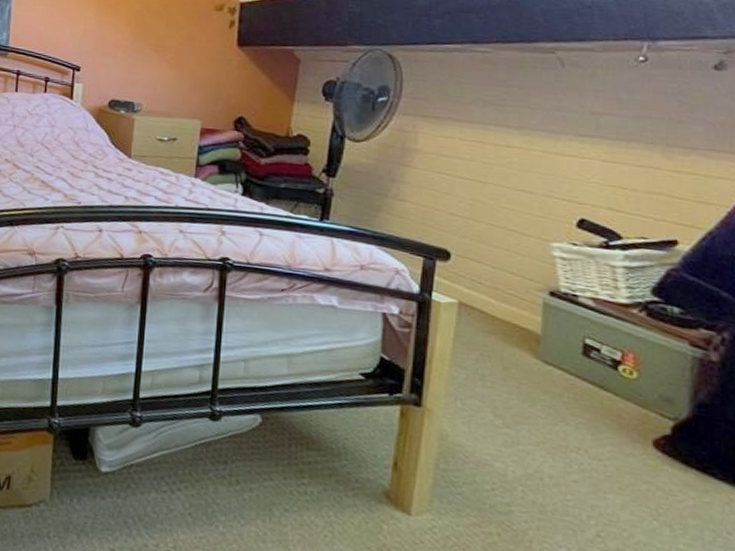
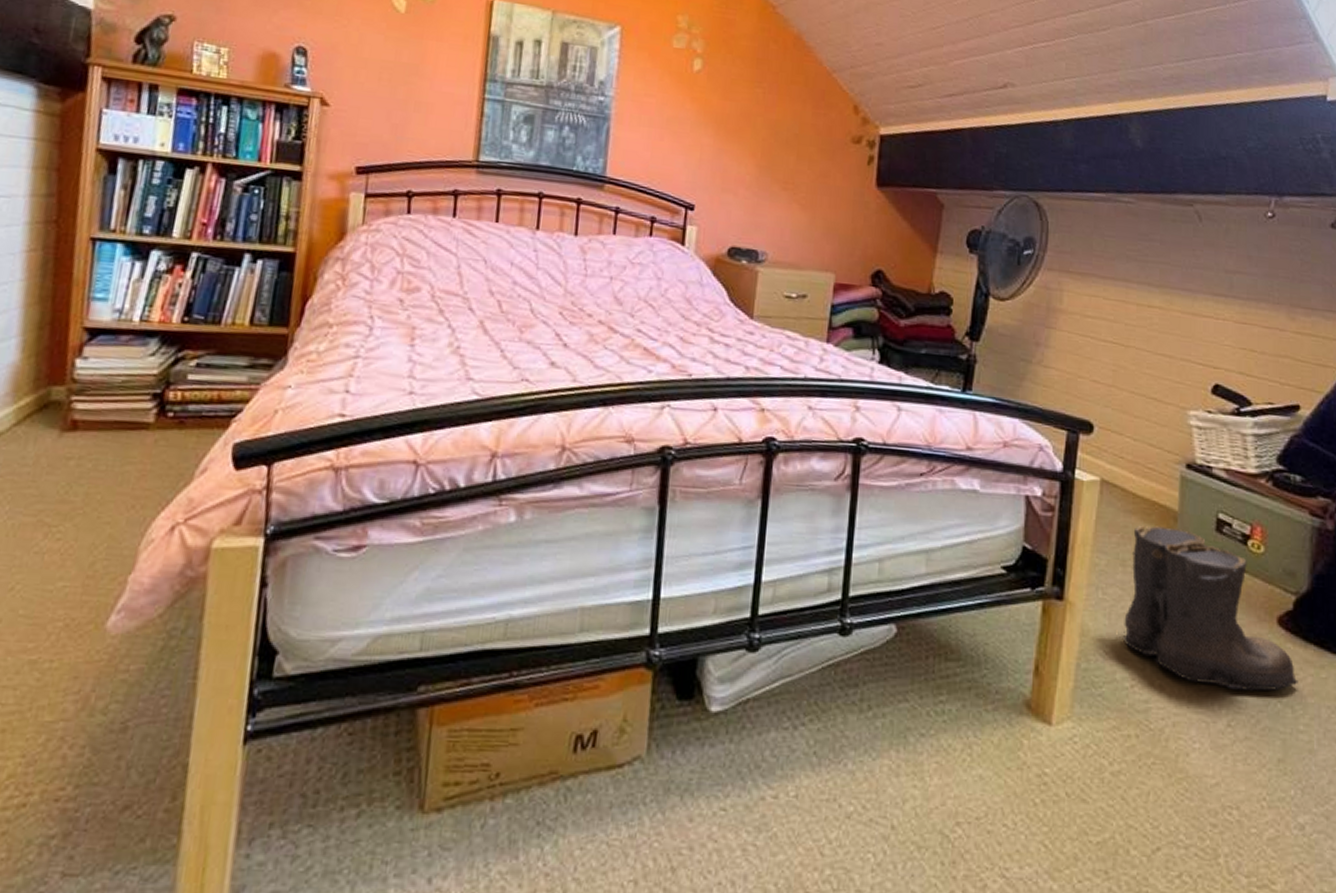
boots: none [482,345,677,509] -> present [1122,525,1298,692]

